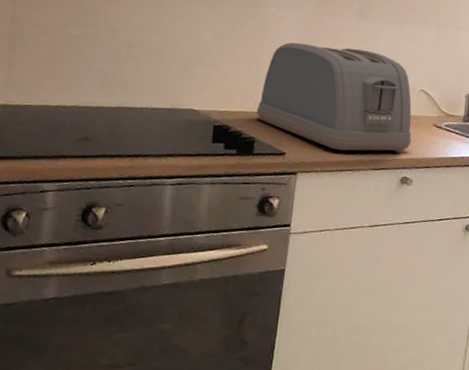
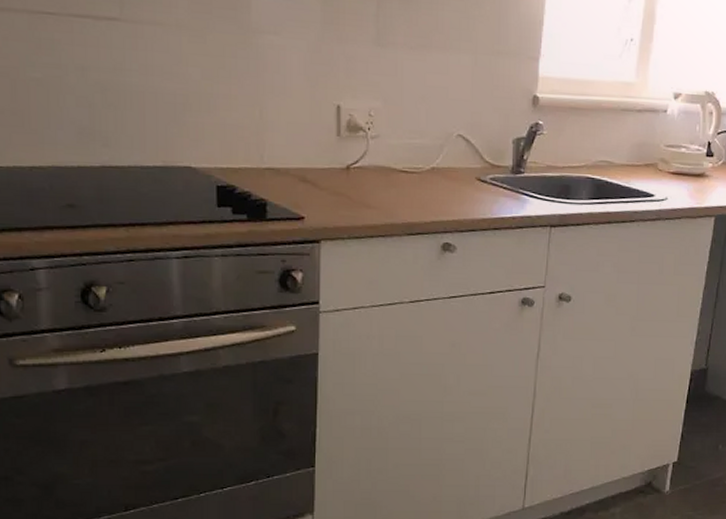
toaster: present [257,42,412,151] -> none [265,78,451,213]

